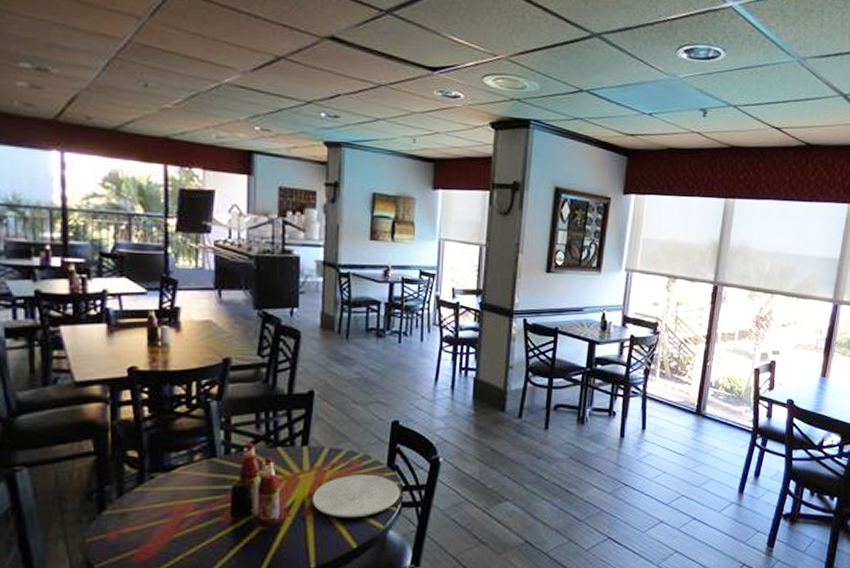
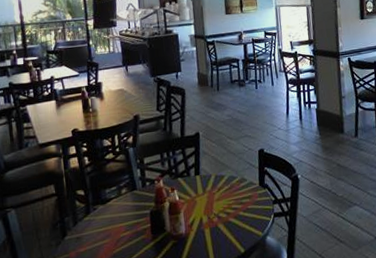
plate: present [311,474,400,518] -> none [207,193,272,229]

